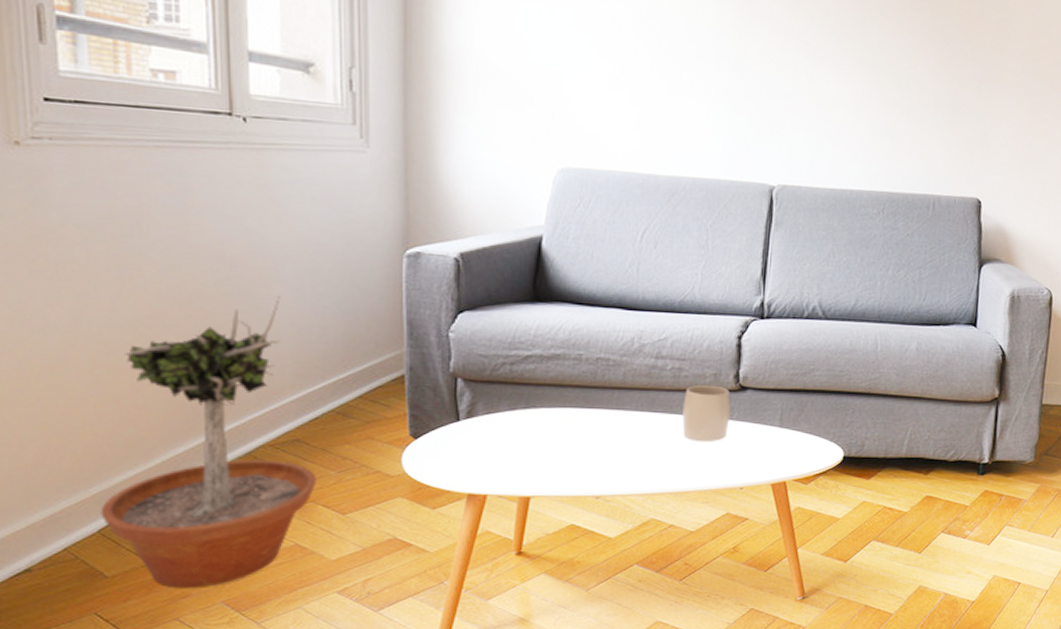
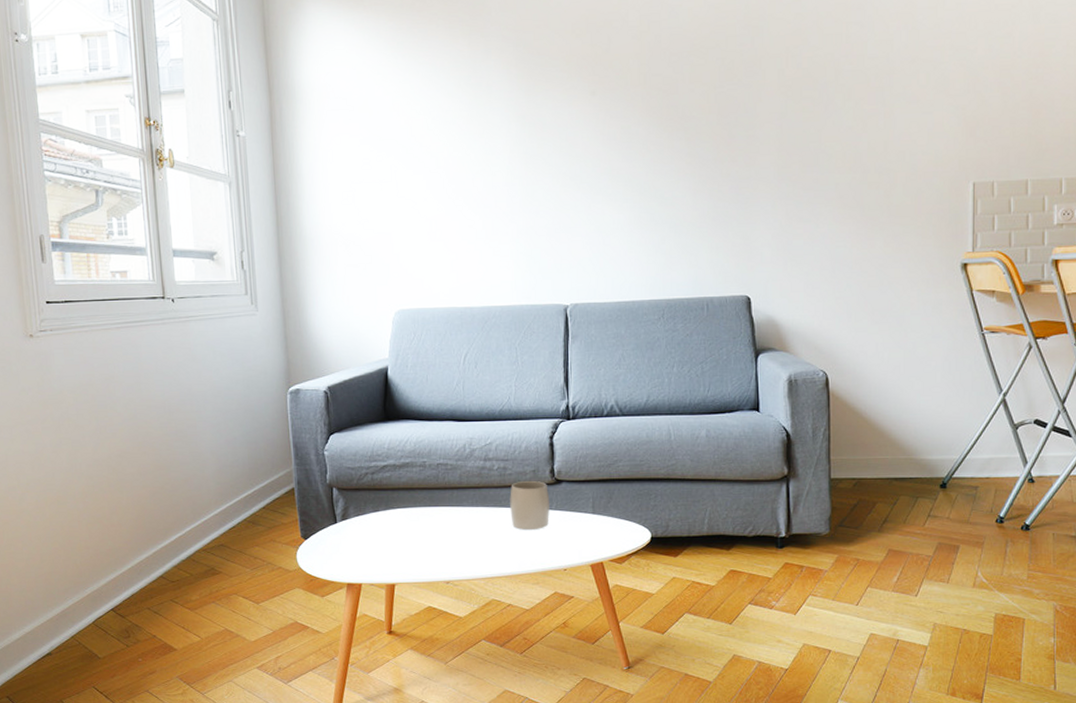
potted tree: present [100,295,317,588] -> none [93,432,237,666]

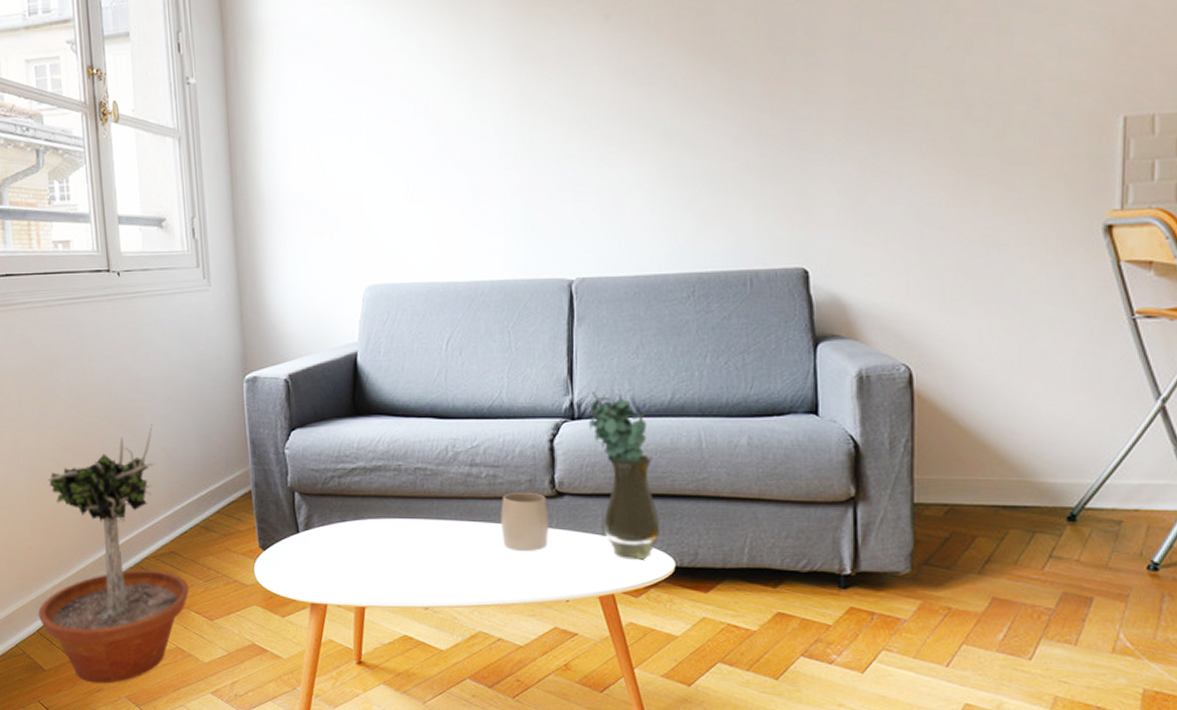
potted tree: none [93,432,237,666] -> present [38,423,190,683]
vase: none [581,396,639,533] -> present [588,392,661,560]

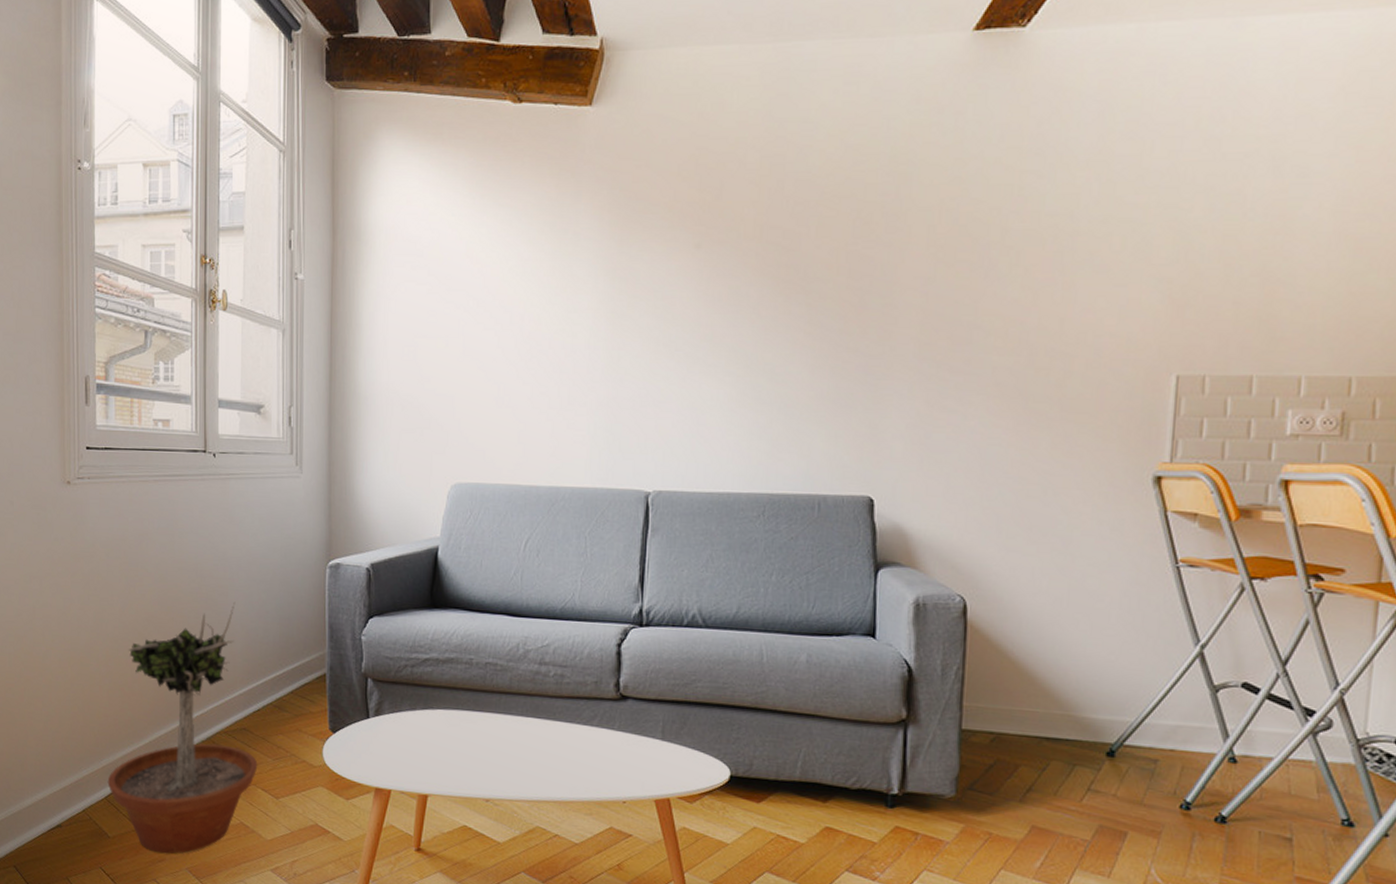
mug: present [500,491,550,552] -> none [565,692,613,752]
vase: present [588,392,661,560] -> none [655,600,719,767]

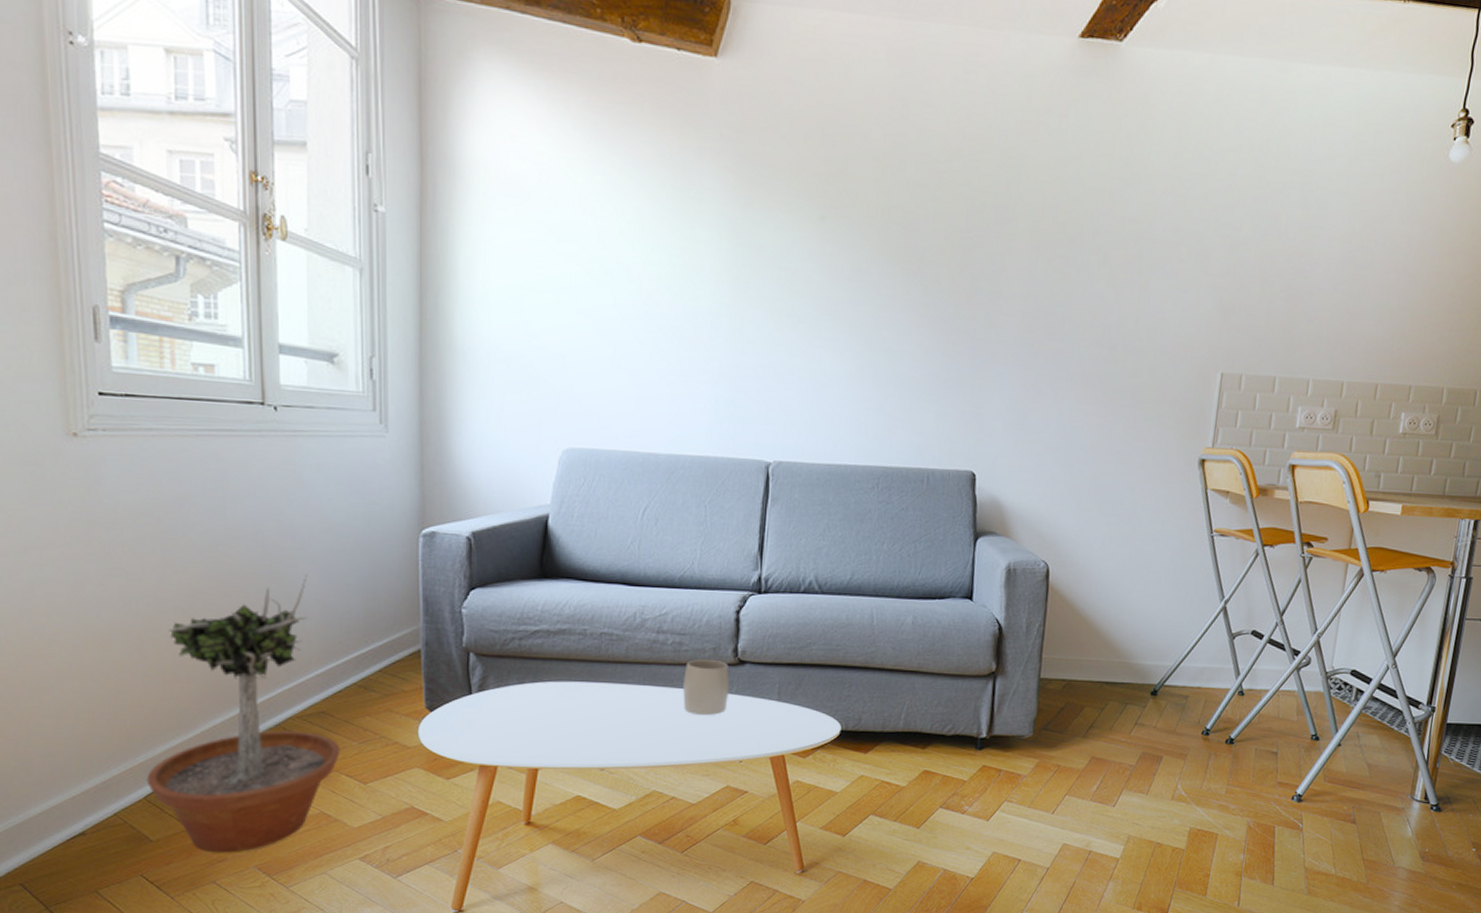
mug: none [565,692,613,752] -> present [683,659,731,716]

